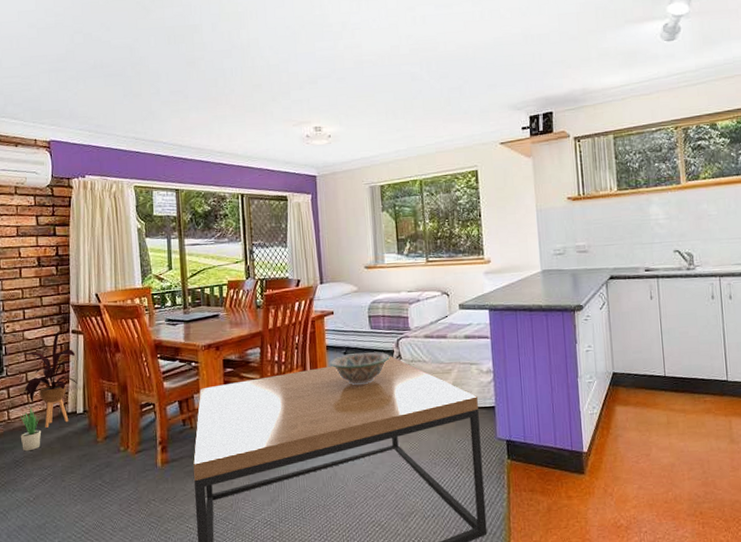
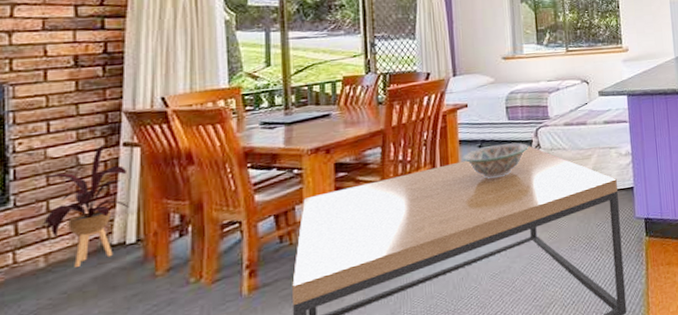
potted plant: present [20,406,41,452] -> none [32,242,67,302]

